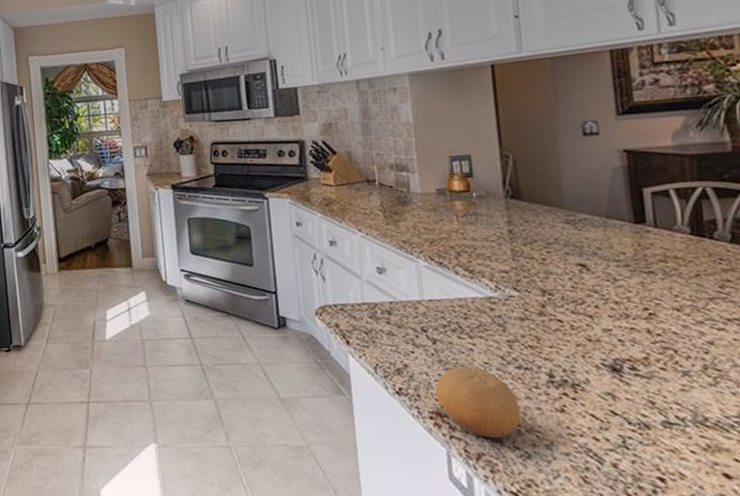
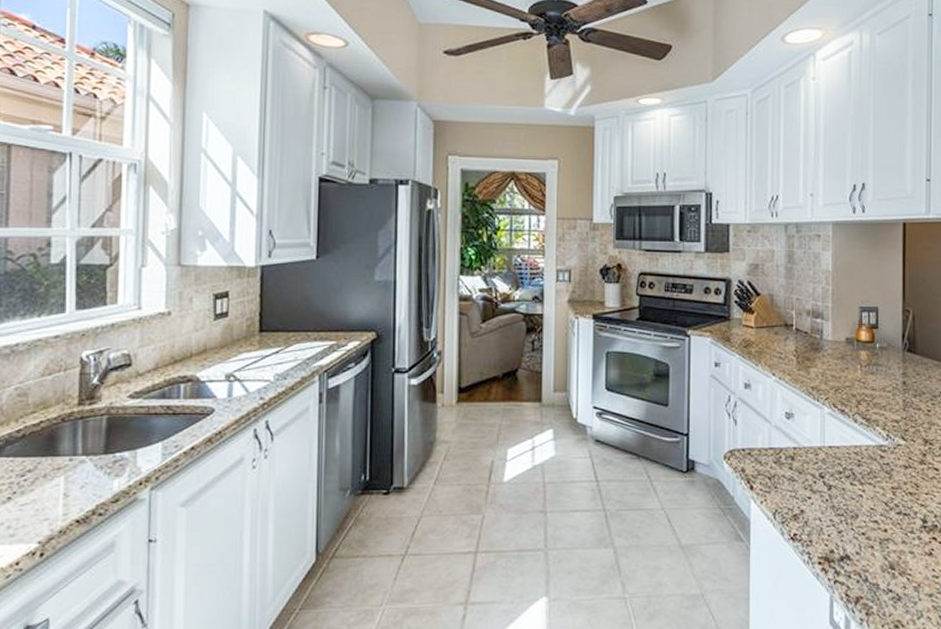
fruit: present [435,366,522,439] -> none [826,512,897,582]

